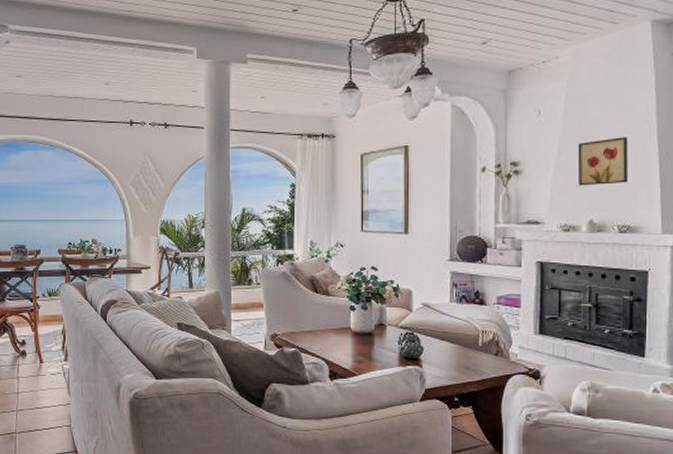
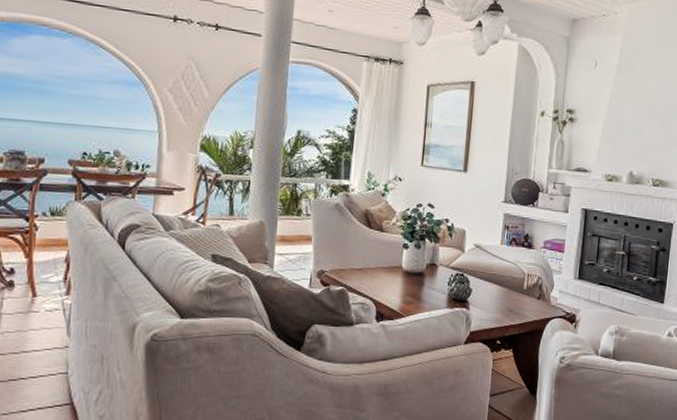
wall art: present [577,137,629,186] -> none [623,96,667,140]

